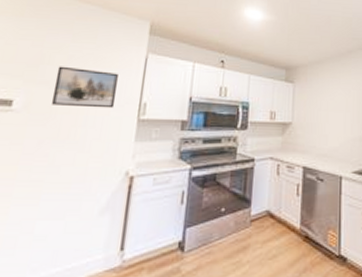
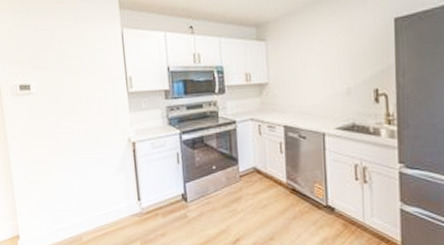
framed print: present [51,66,118,109] -> none [54,50,106,86]

